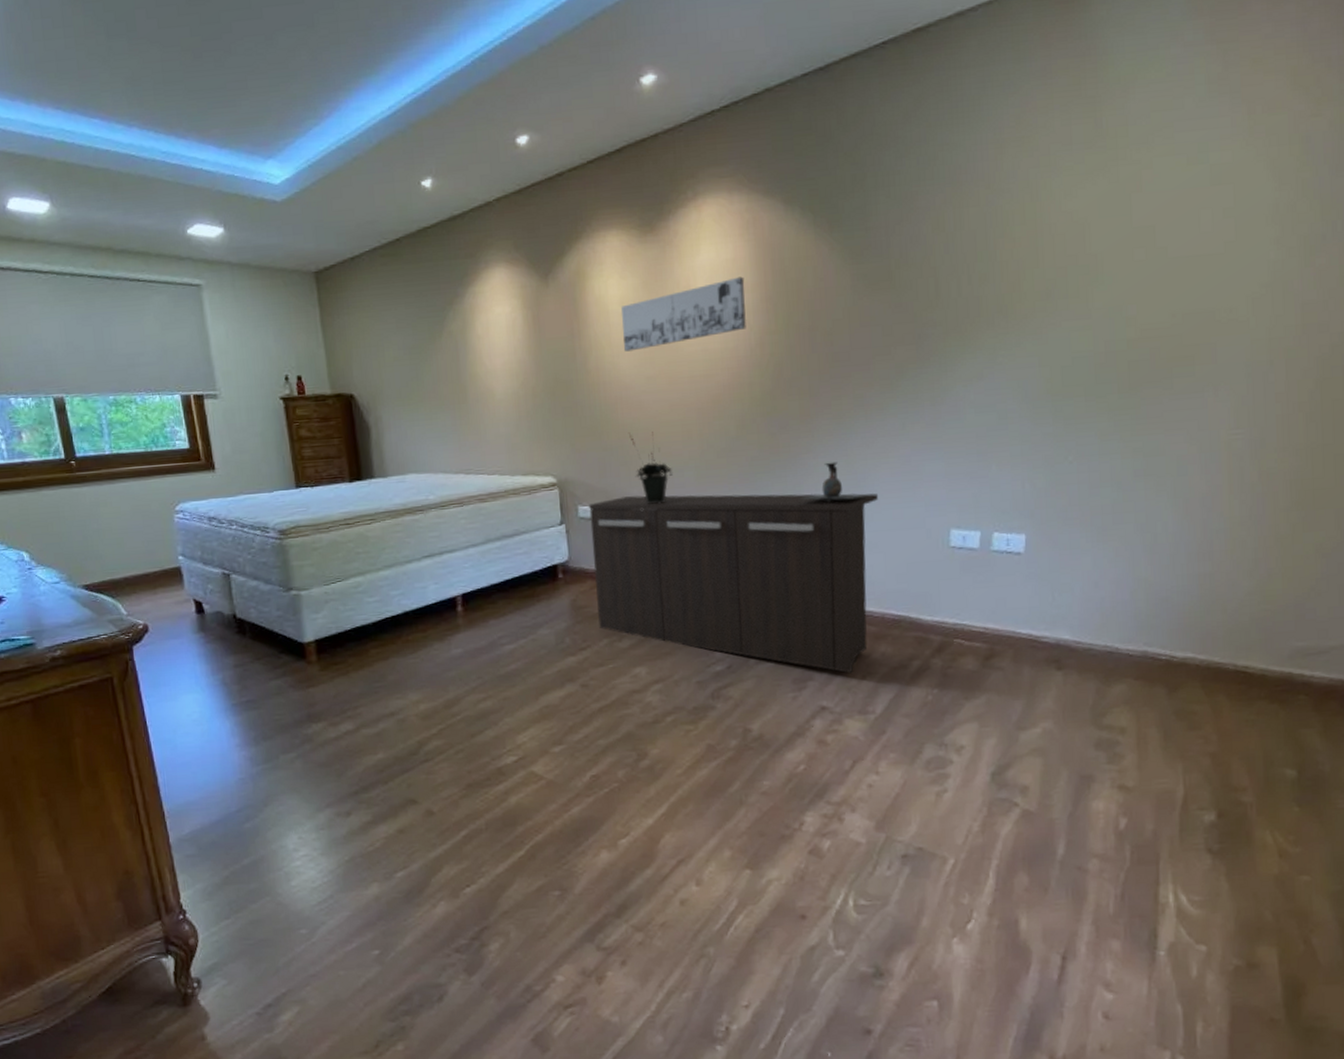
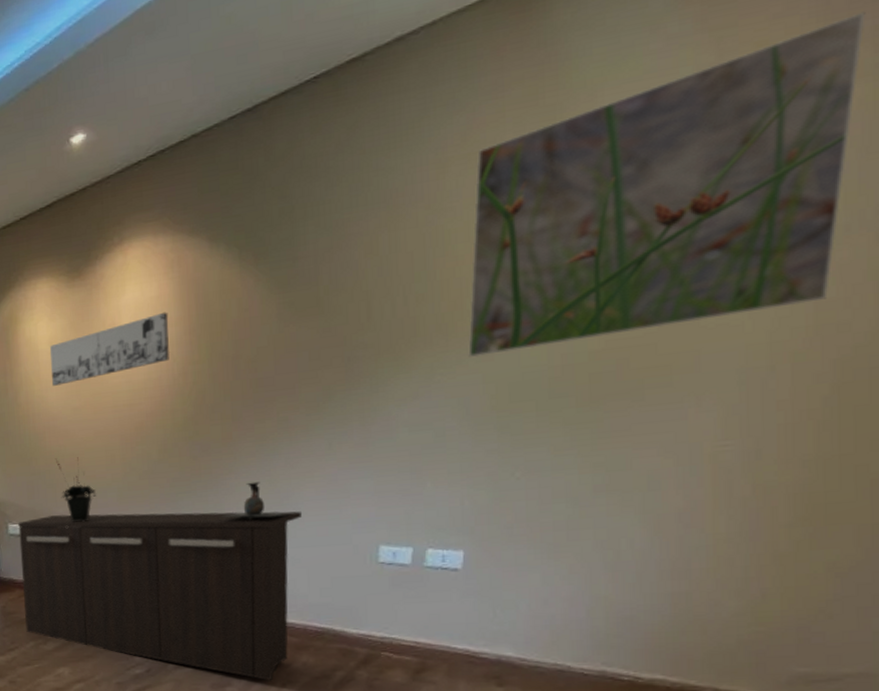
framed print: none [1026,42,1333,340] -> present [468,11,866,357]

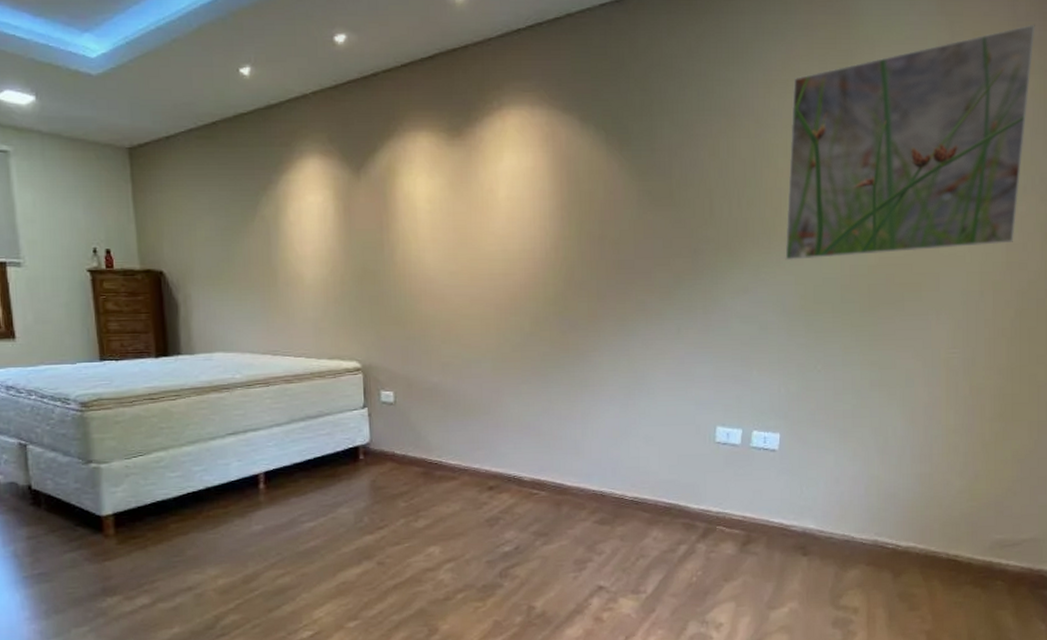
storage cabinet: present [18,511,302,681] -> none [391,383,655,556]
wall art: present [50,312,170,386] -> none [429,184,543,247]
potted plant: present [55,457,96,522] -> none [430,323,470,392]
decorative vase: present [221,481,294,519] -> none [586,360,649,396]

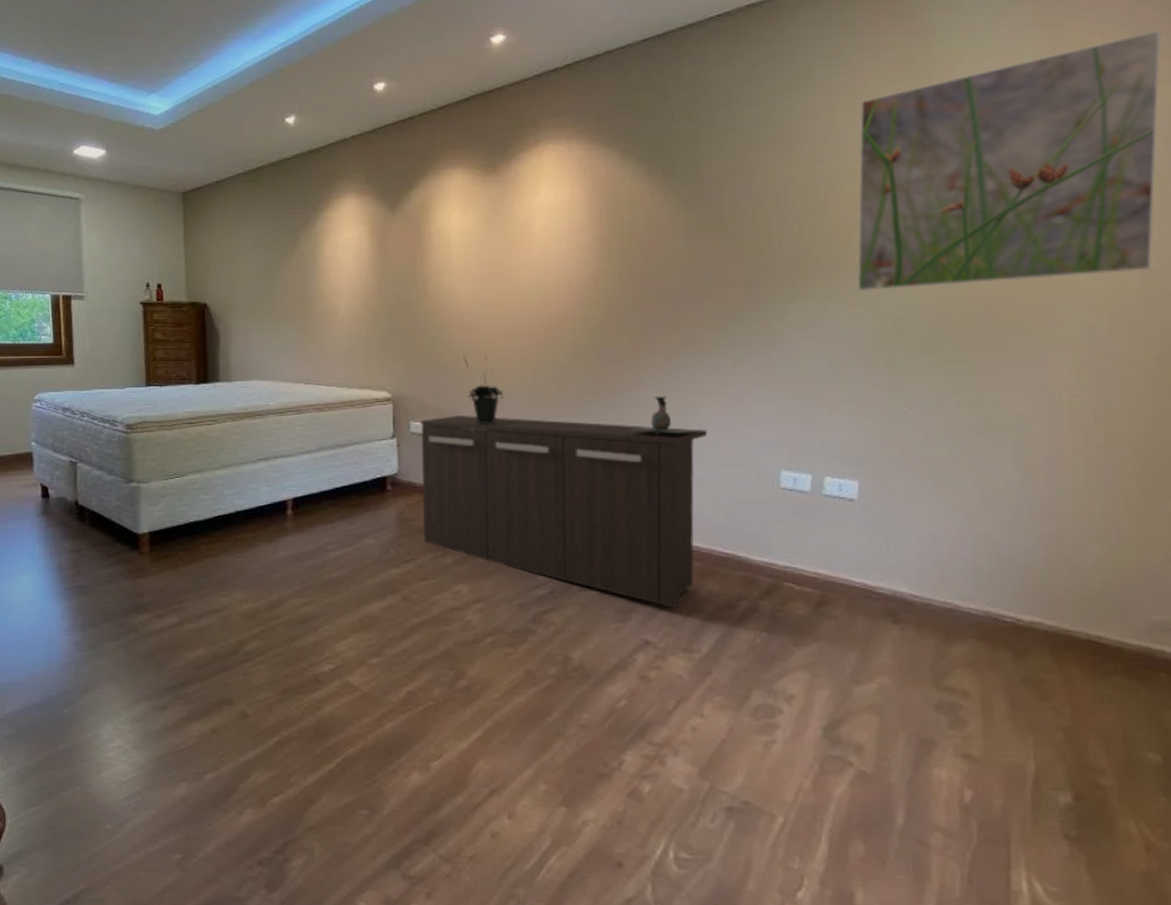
storage cabinet: none [391,383,655,556] -> present [421,416,707,609]
potted plant: none [430,323,470,392] -> present [462,355,503,424]
decorative vase: none [586,360,649,396] -> present [629,396,700,434]

